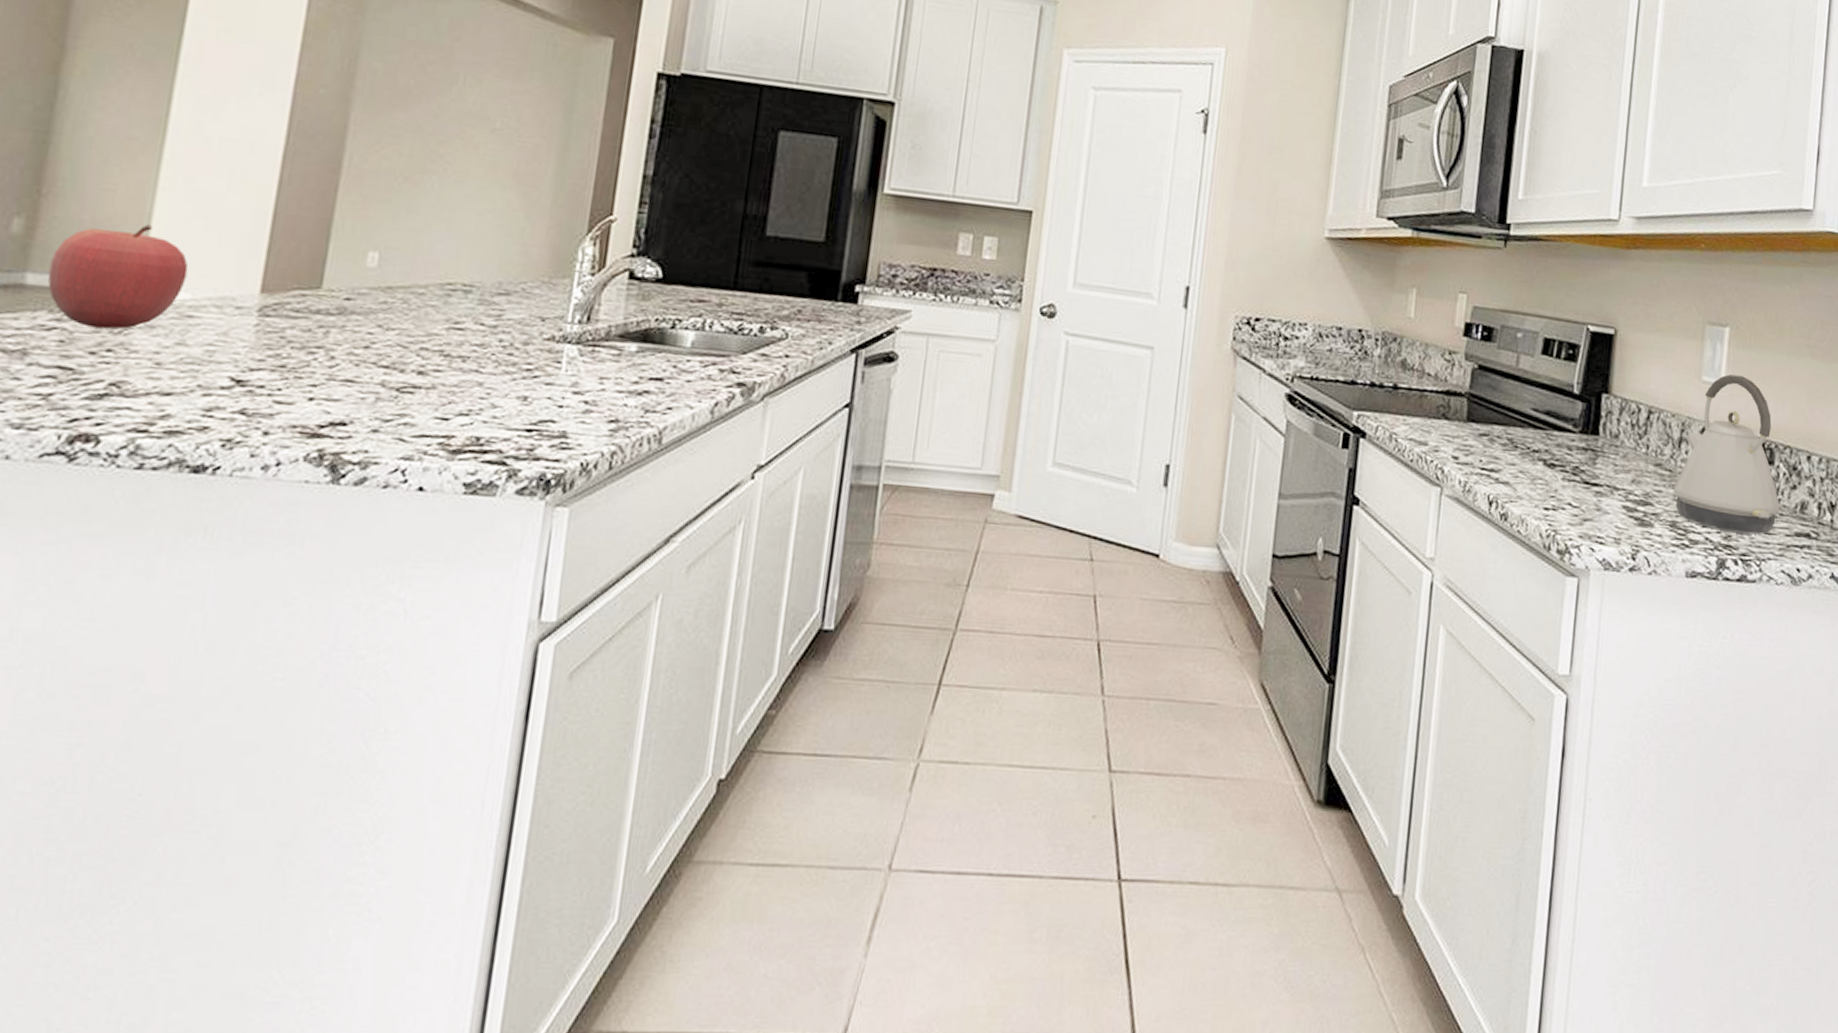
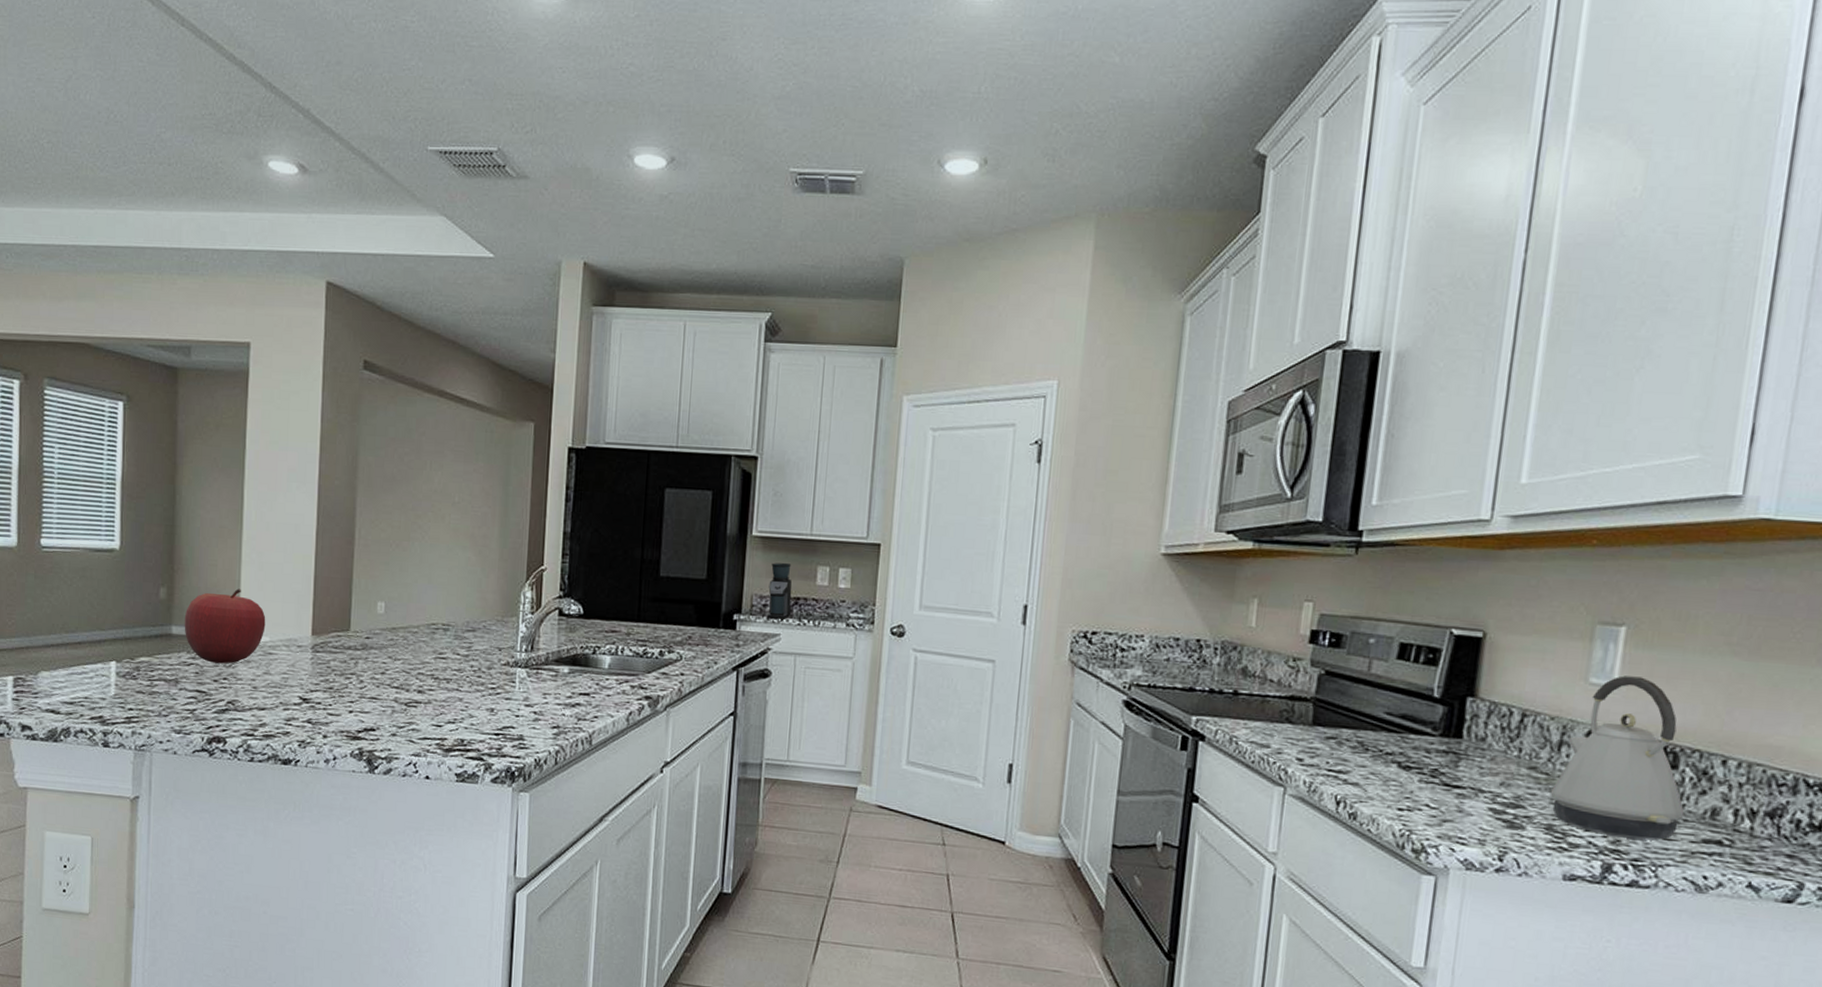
coffee grinder: none [897,226,929,293] -> present [767,563,792,619]

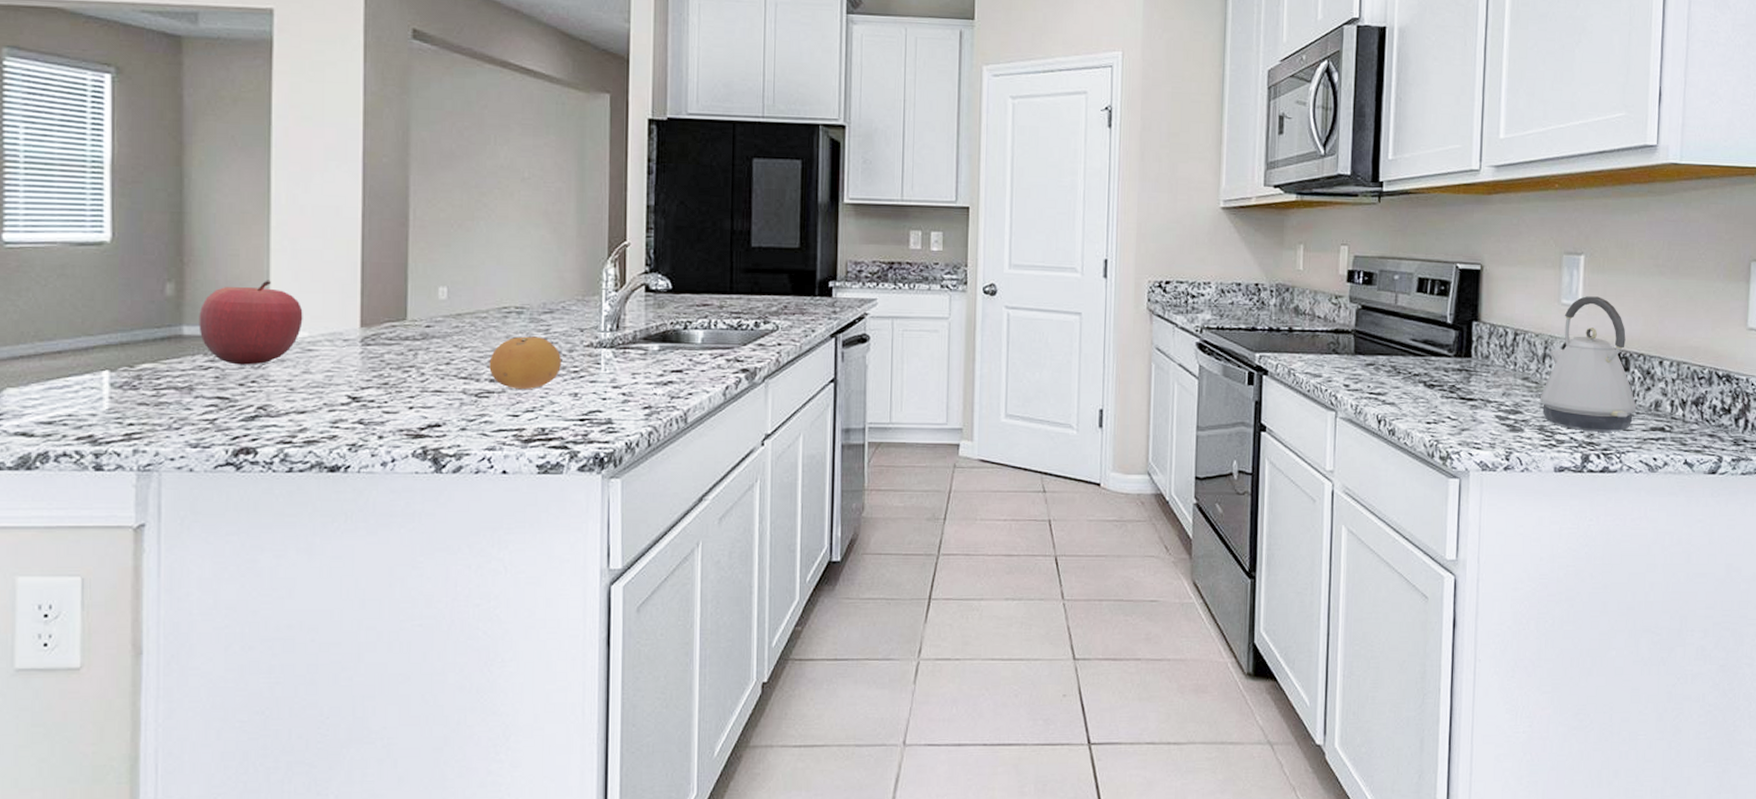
fruit: none [418,652,481,702] -> present [489,336,561,390]
coffee grinder: present [767,563,792,619] -> none [862,229,886,284]

